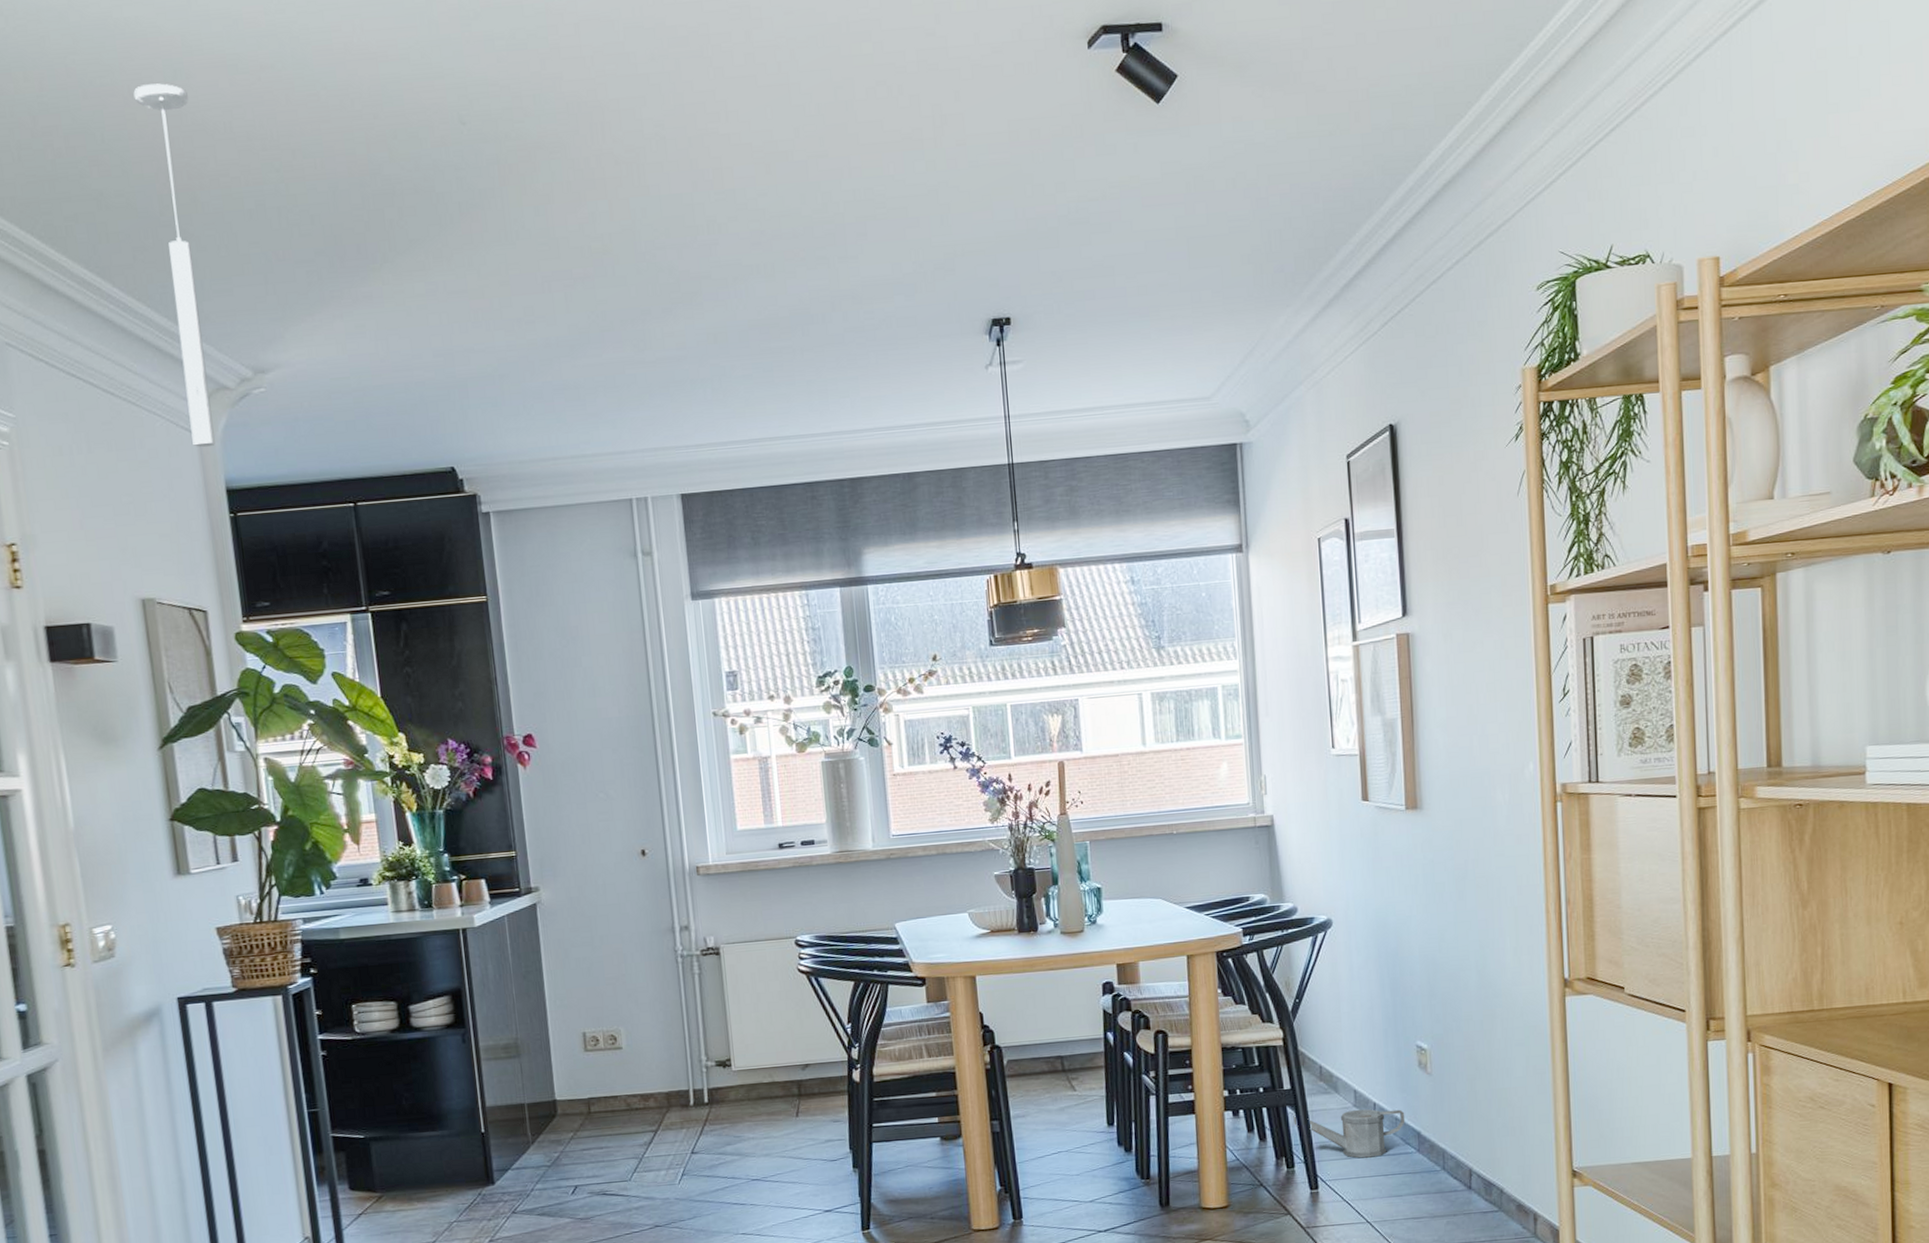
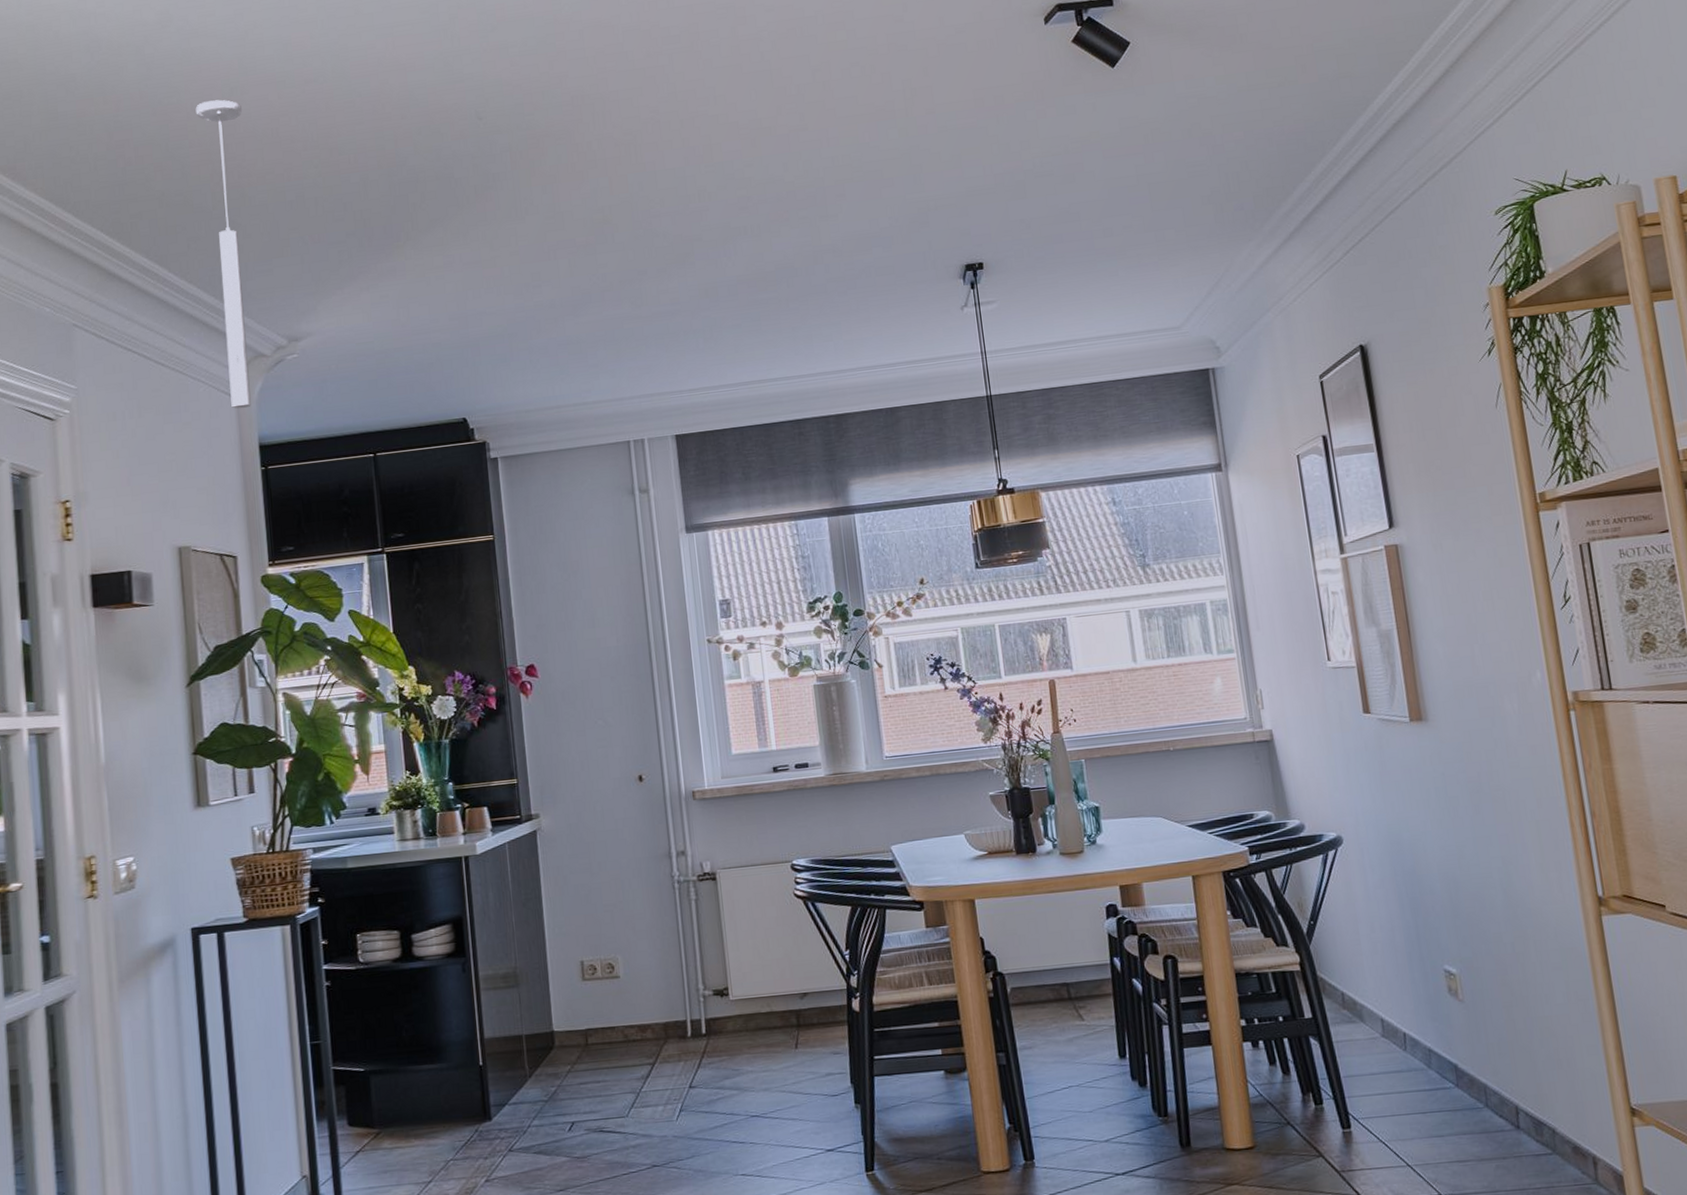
watering can: present [1293,1109,1406,1158] -> none [1317,1039,1440,1094]

